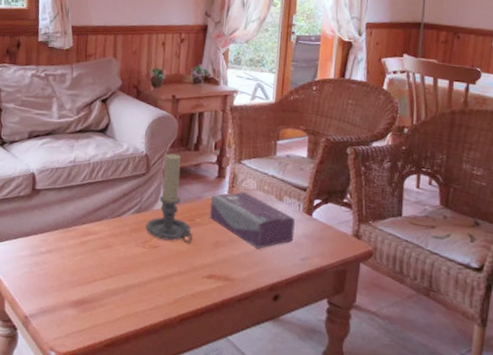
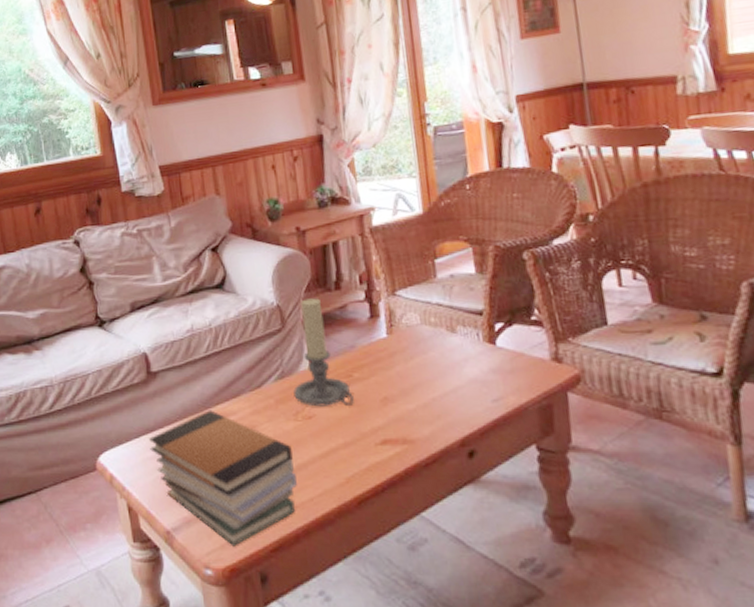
book stack: none [23,227,136,337] -> present [149,410,297,547]
tissue box: present [210,191,296,249] -> none [367,329,479,397]

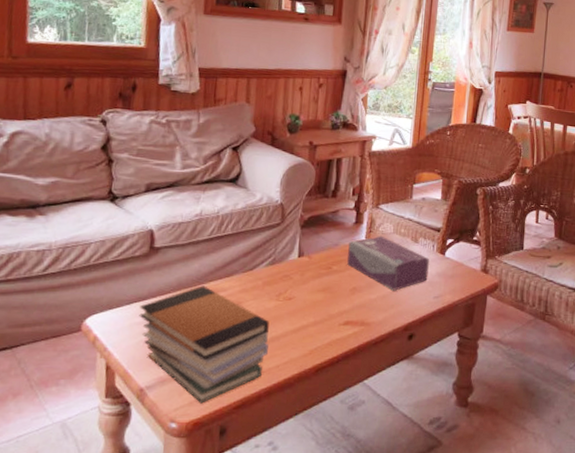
candle holder: present [293,298,354,407] -> none [280,201,329,293]
tissue box: none [367,329,479,397] -> present [347,235,430,291]

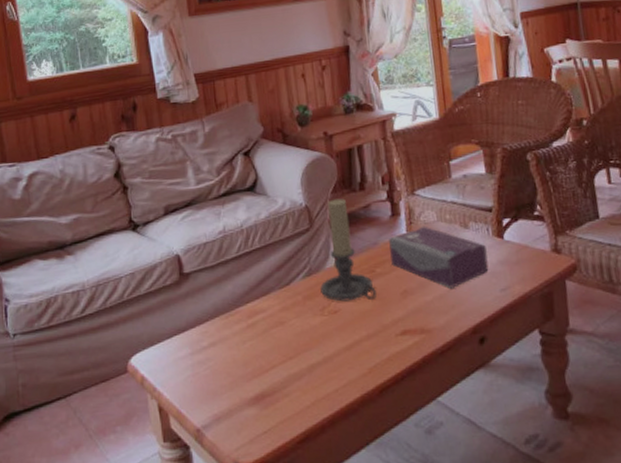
book stack: present [139,285,269,404] -> none [181,308,323,441]
candle holder: none [280,201,329,293] -> present [320,198,376,302]

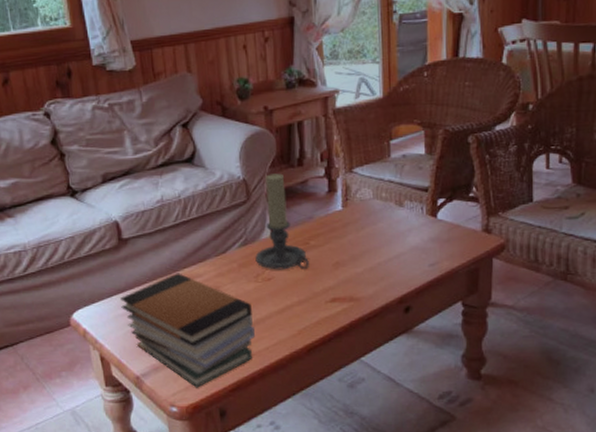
book stack: none [181,308,323,441] -> present [120,273,255,388]
tissue box: present [389,226,489,289] -> none [324,202,420,262]

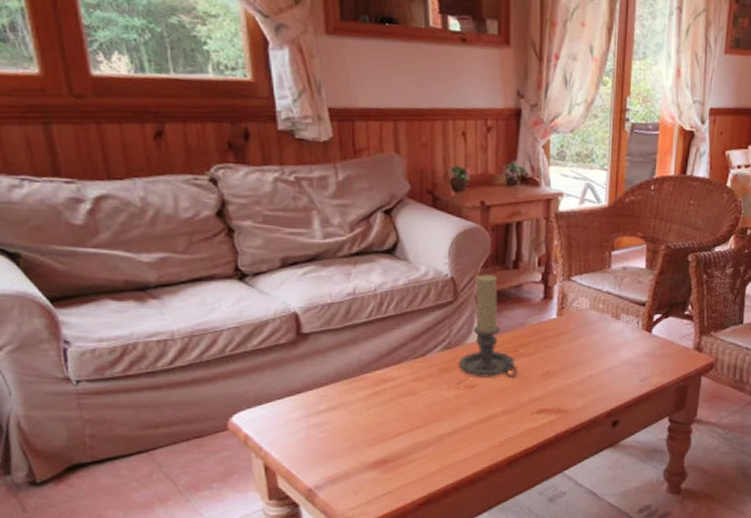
book stack: present [120,273,255,388] -> none [295,375,452,502]

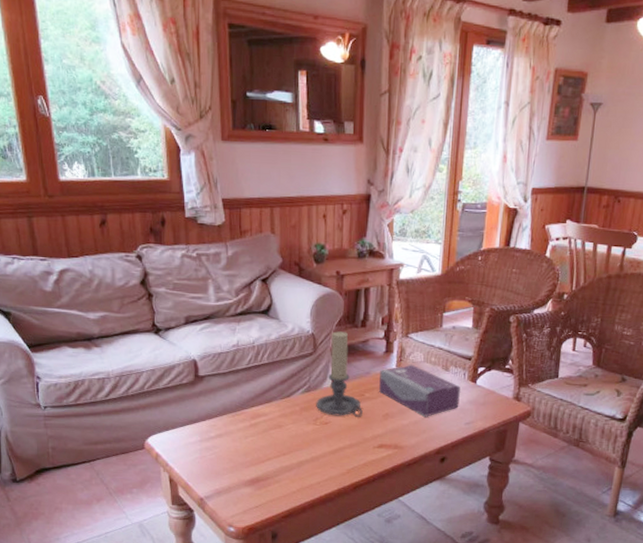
tissue box: none [537,312,635,374] -> present [379,364,461,417]

